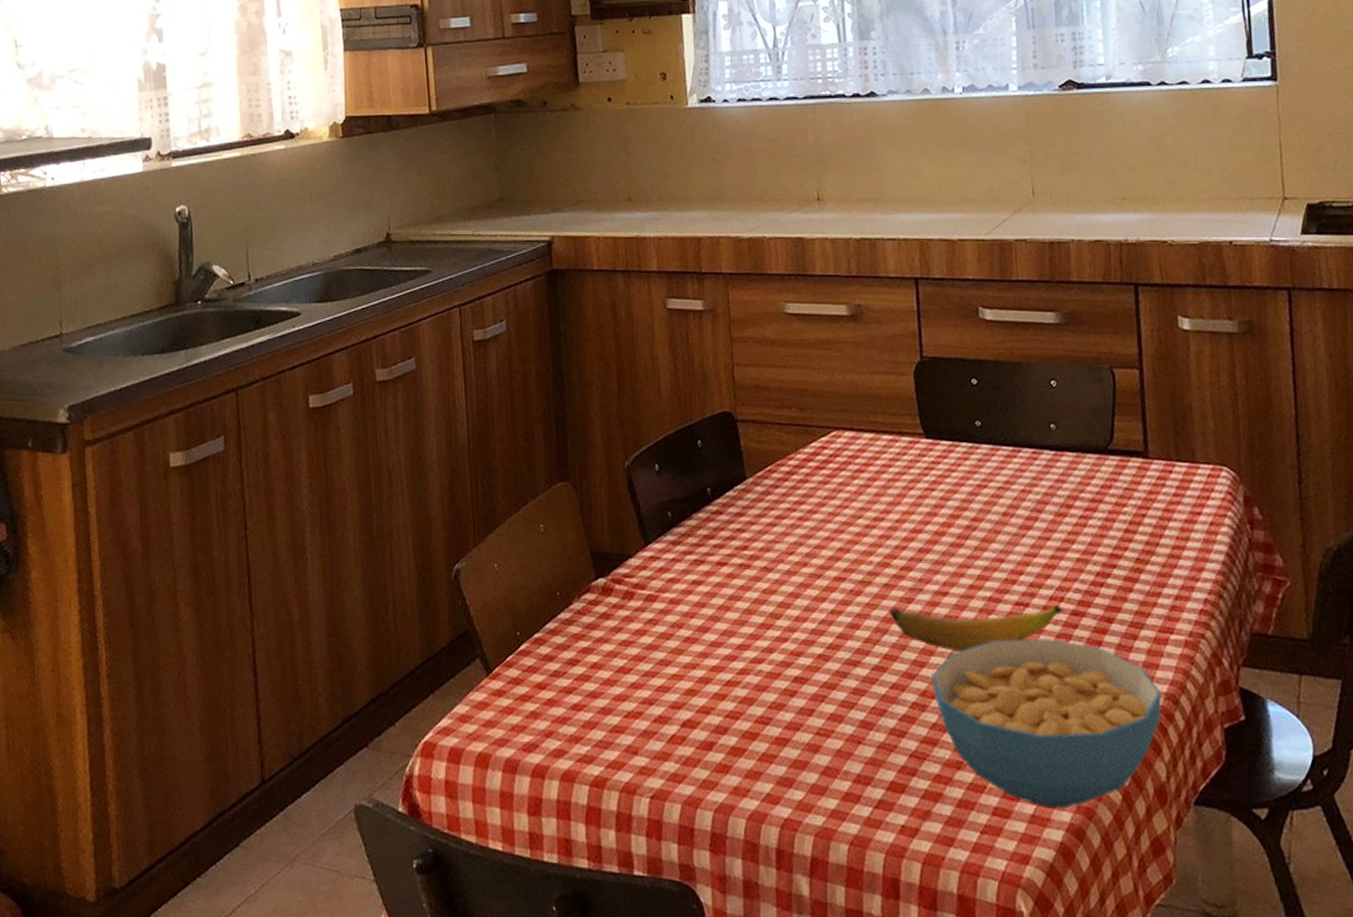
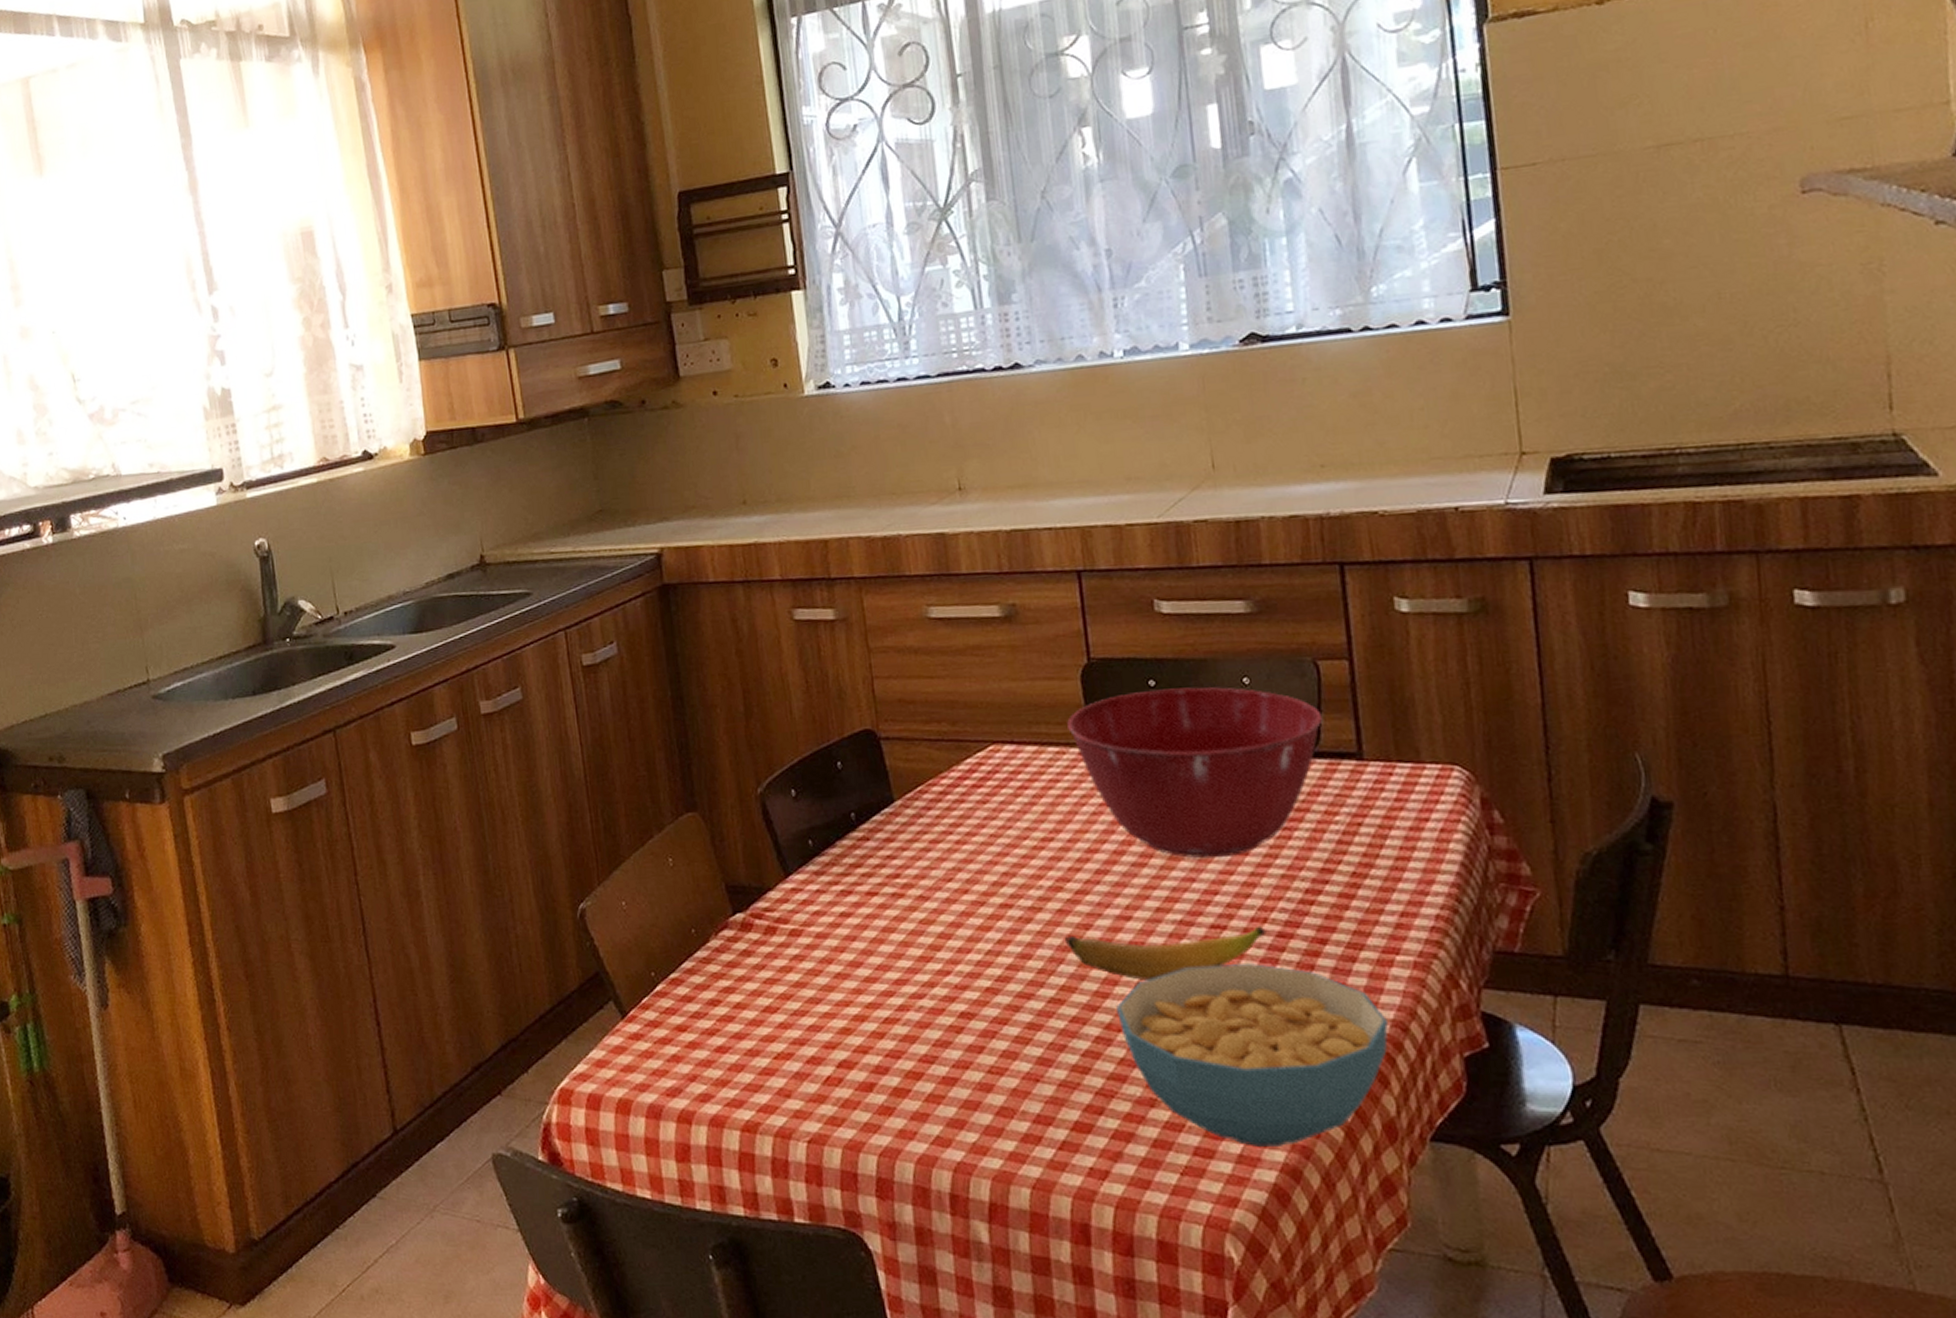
mixing bowl: none [900,387,1116,542] -> present [1067,687,1323,859]

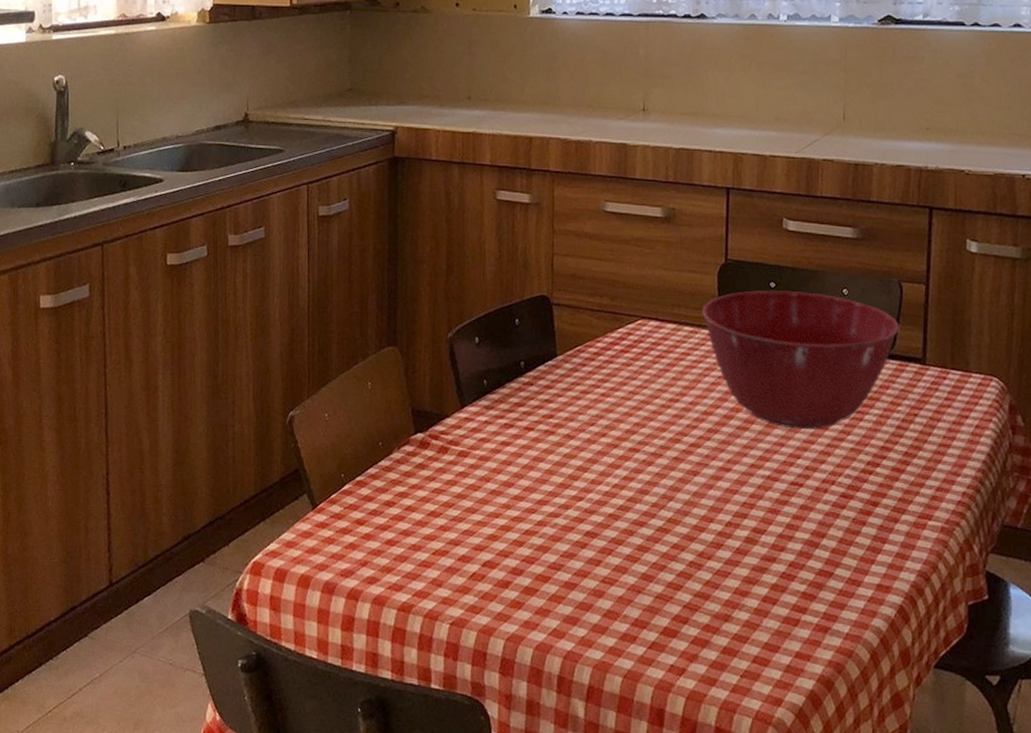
banana: present [1064,926,1267,980] -> none [676,479,833,521]
cereal bowl: present [1116,964,1388,1147] -> none [709,514,915,662]

